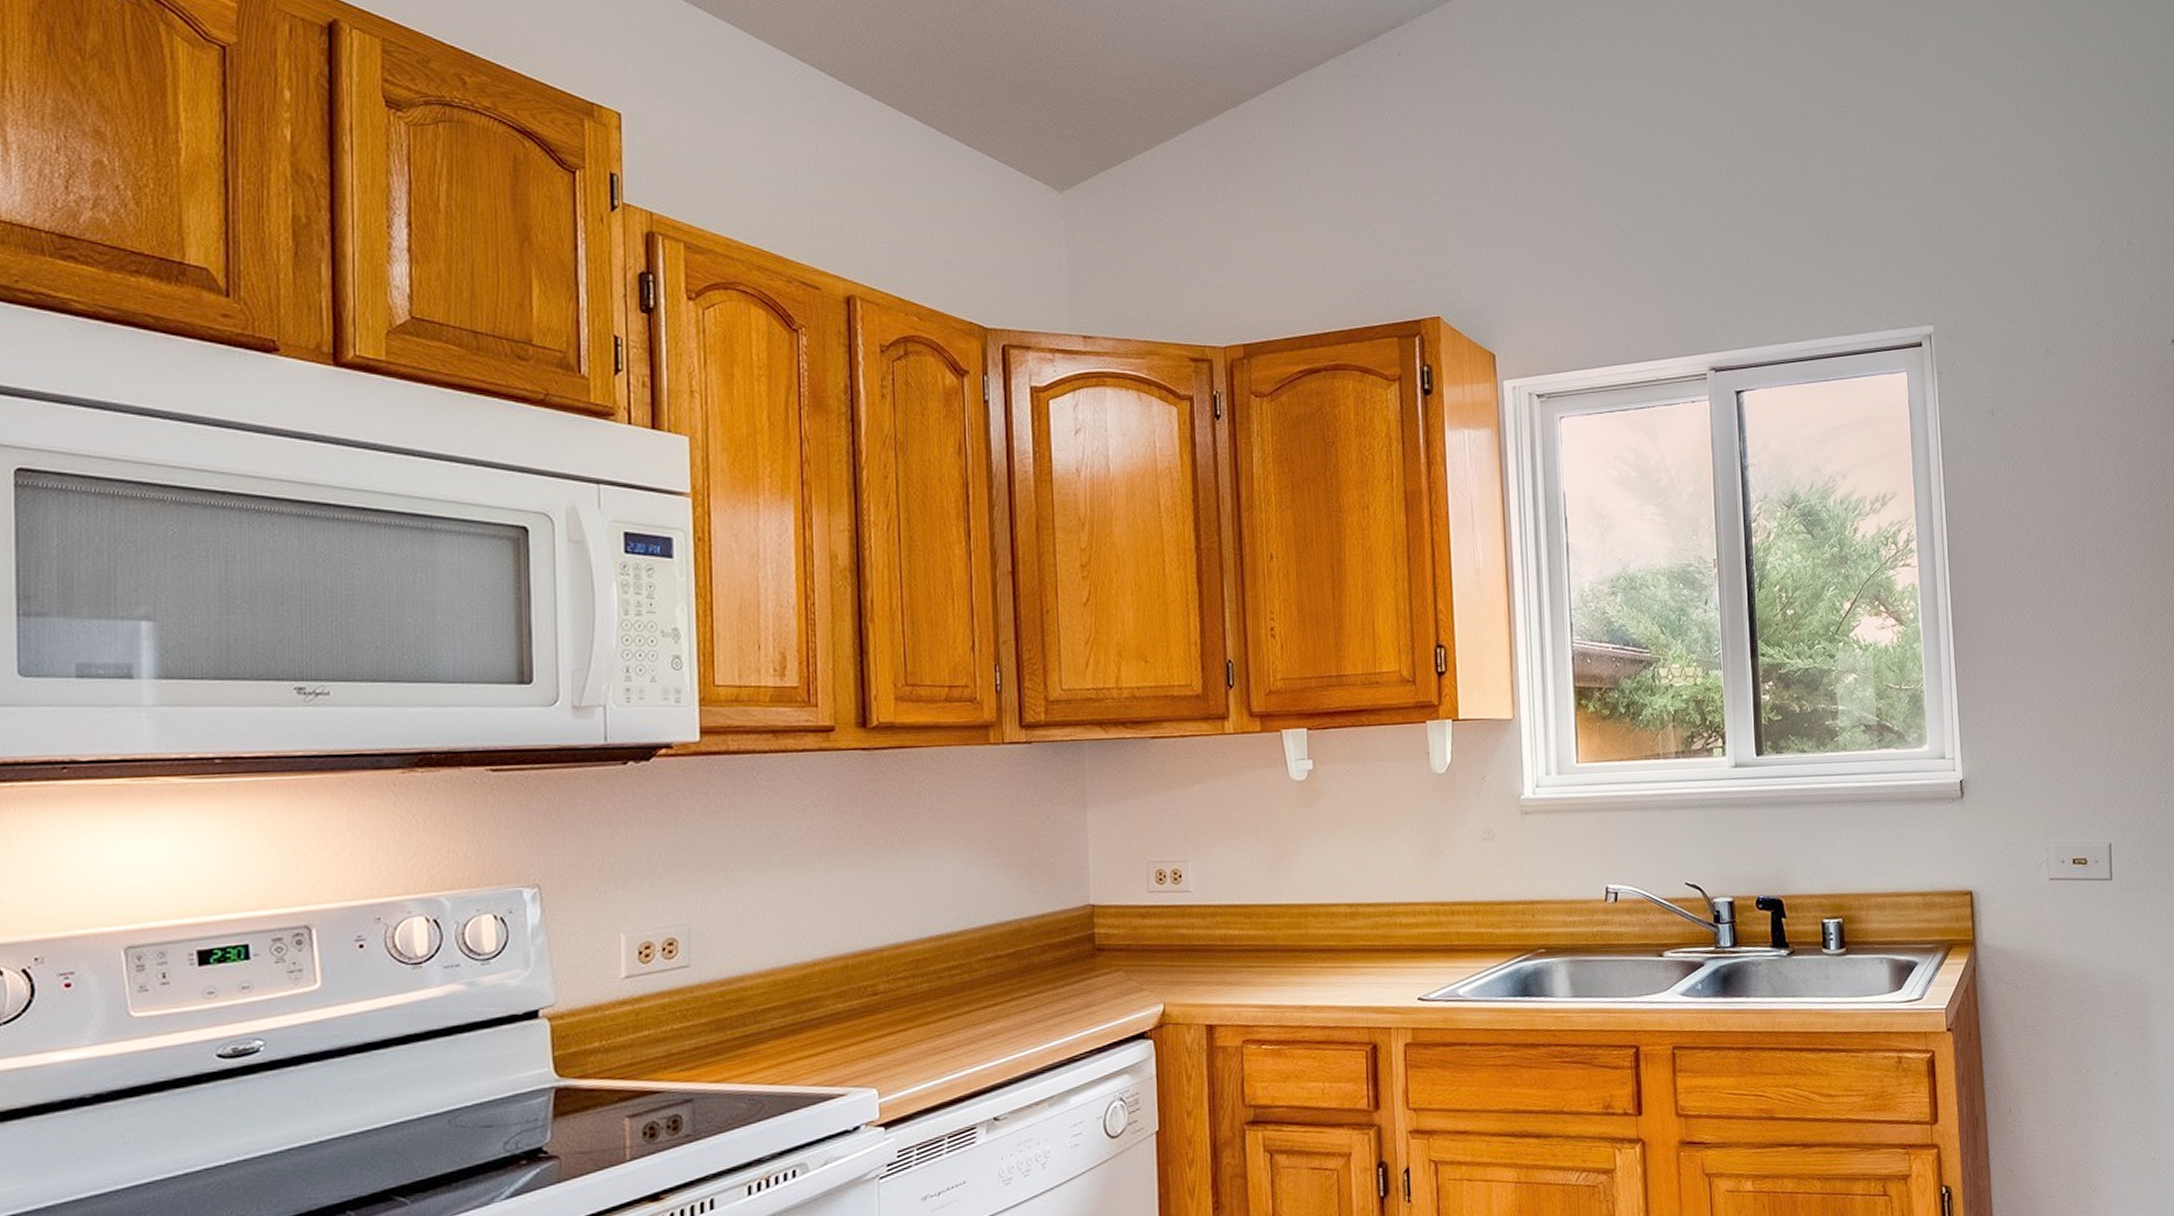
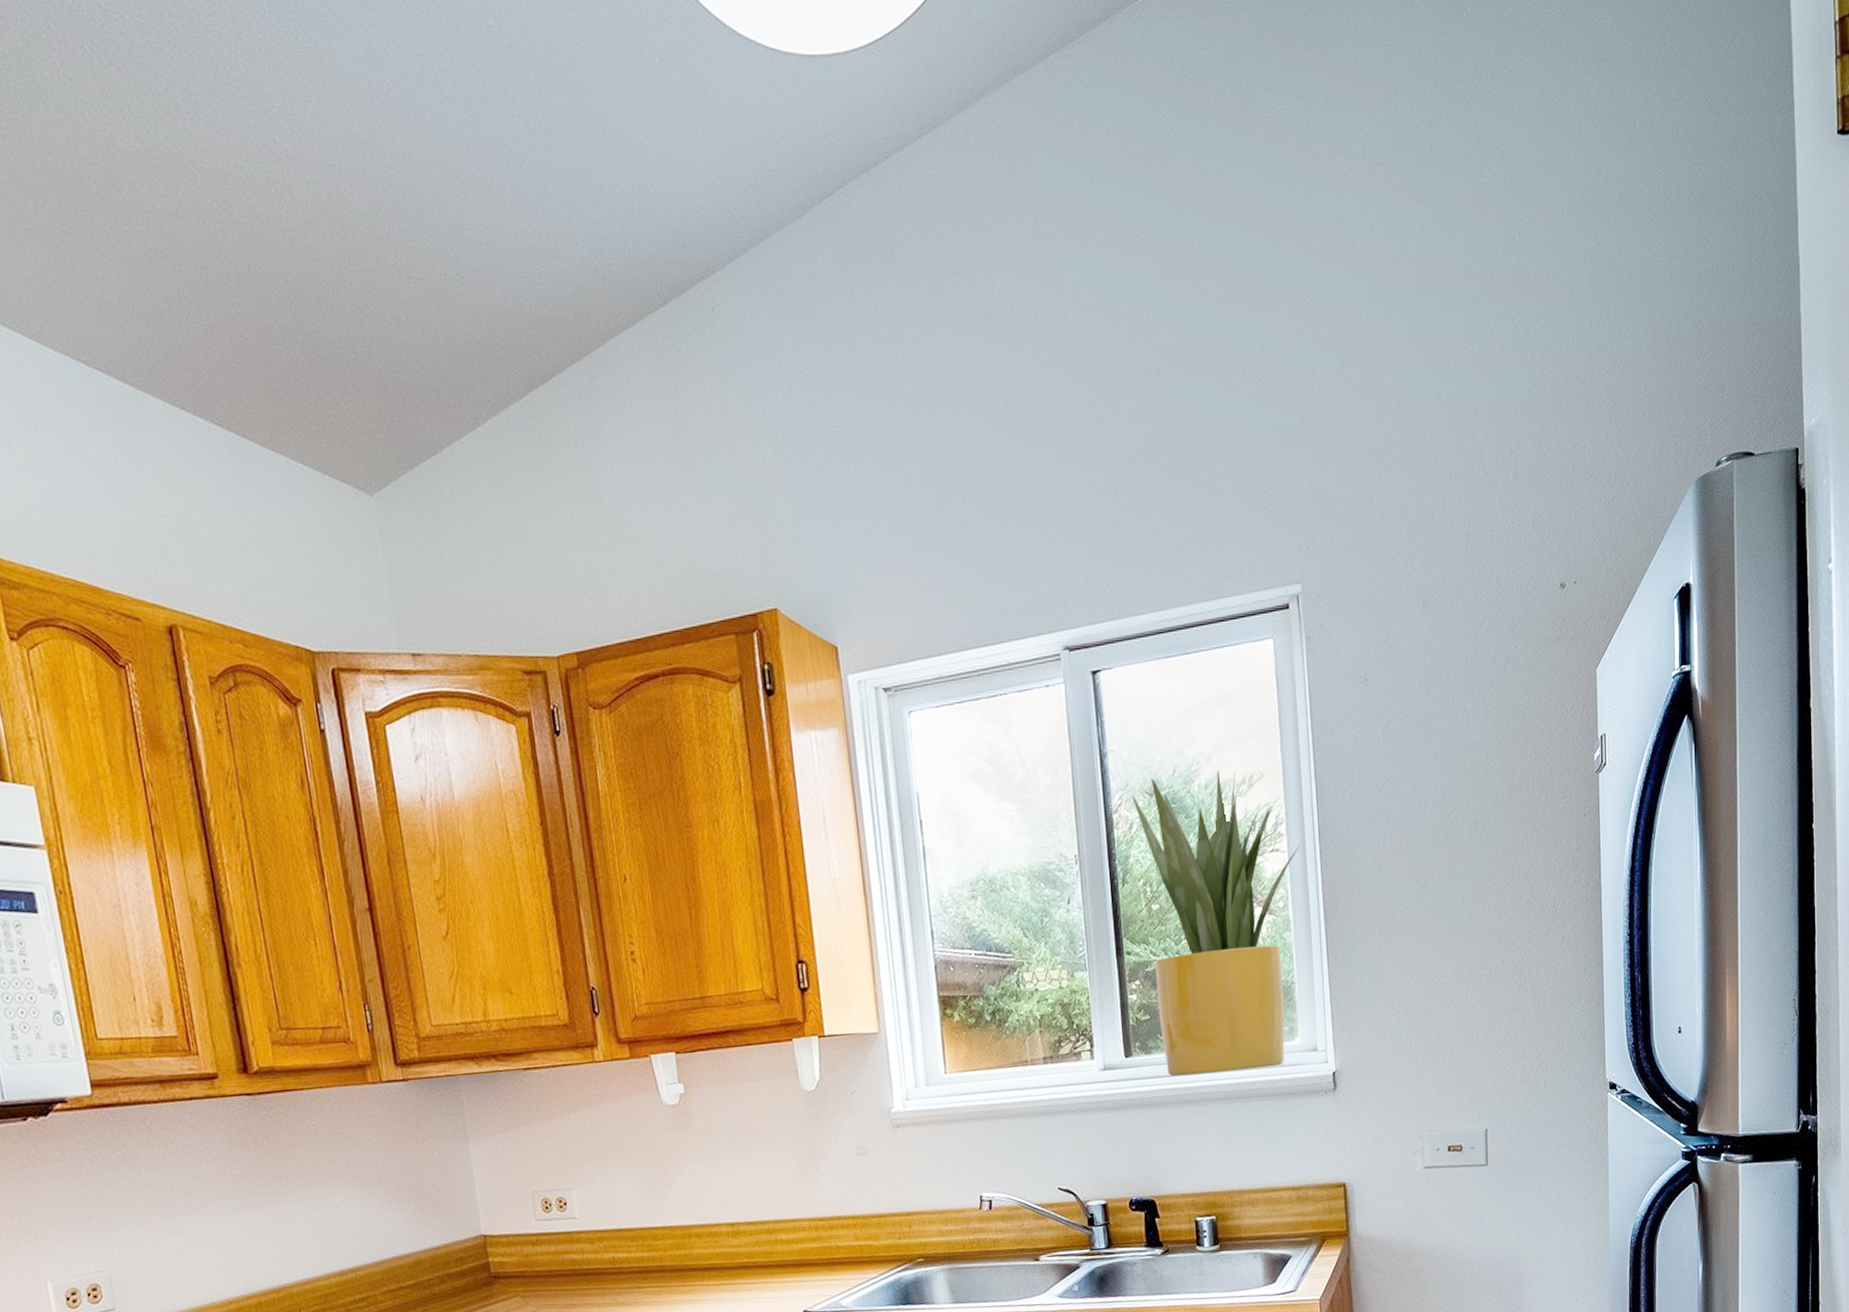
planter: none [1771,488,1931,777] -> present [1132,770,1301,1077]

